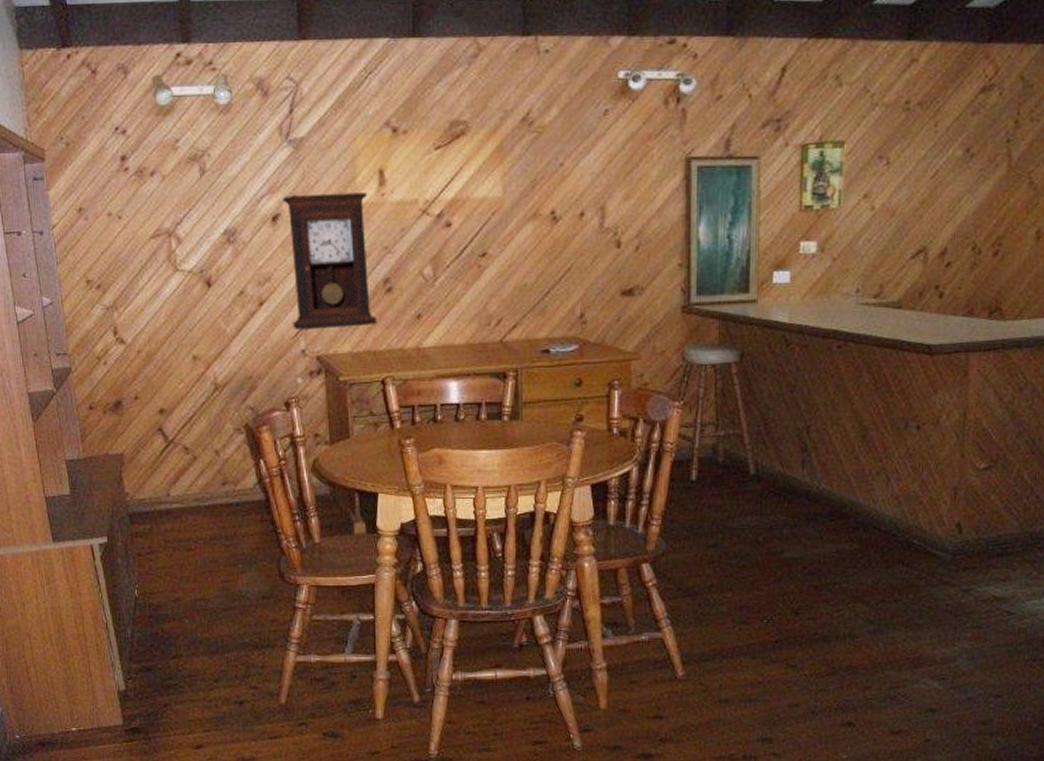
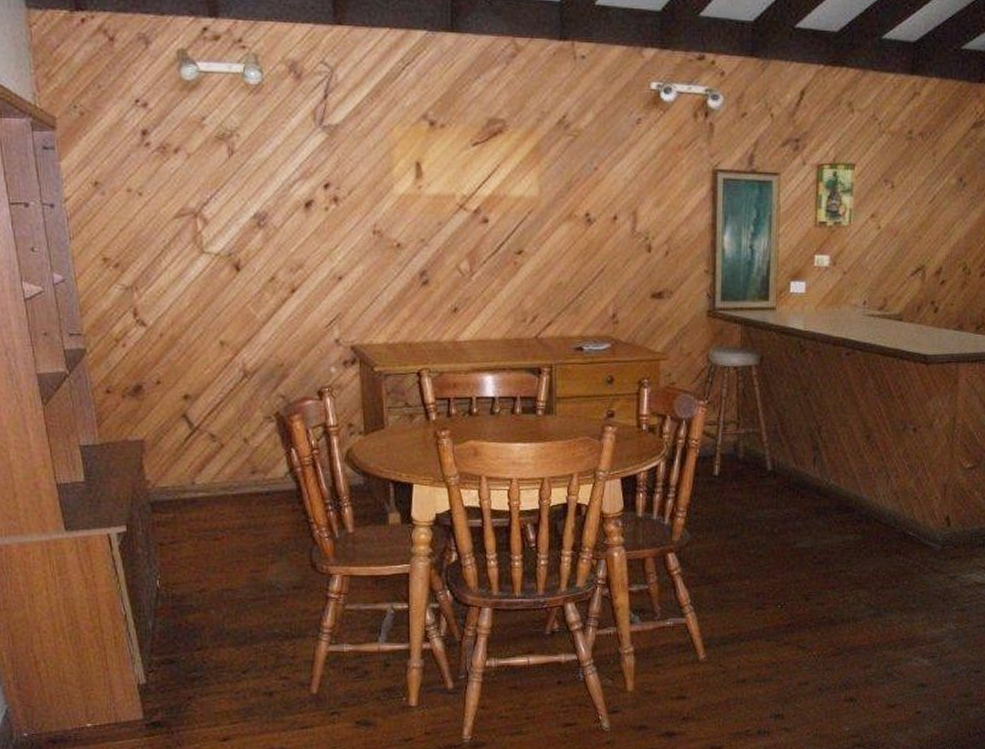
pendulum clock: present [283,192,377,331] -> none [316,182,413,320]

